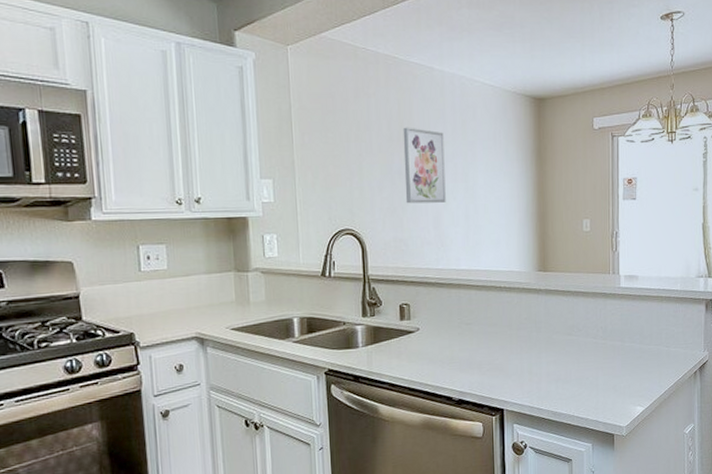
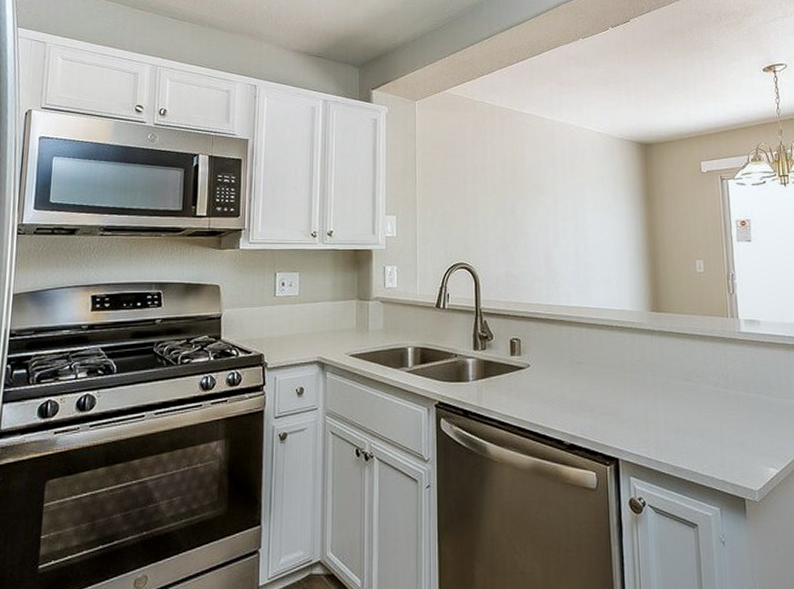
wall art: present [403,127,446,204] -> none [515,170,556,241]

